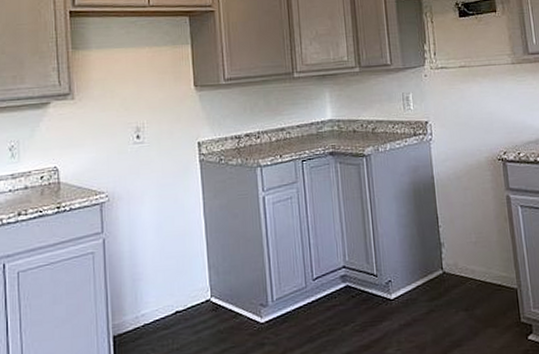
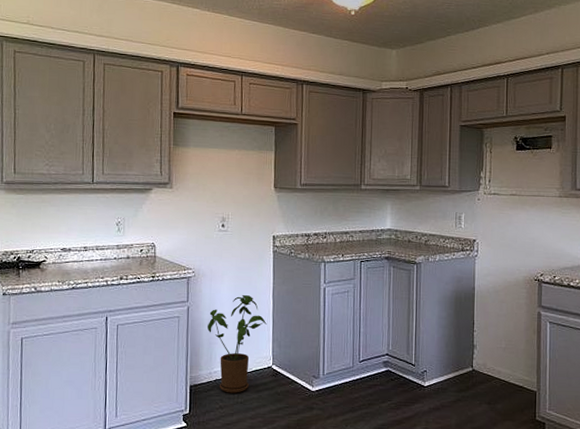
house plant: none [129,216,200,340] -> present [207,294,267,393]

